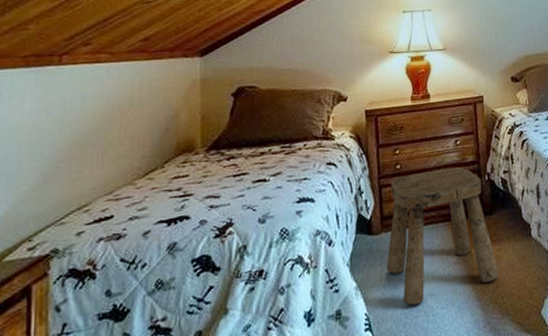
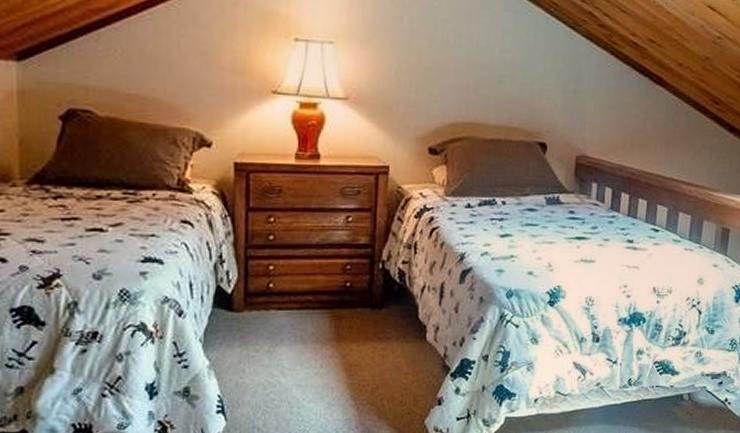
stool: present [386,167,499,306] -> none [247,247,381,394]

